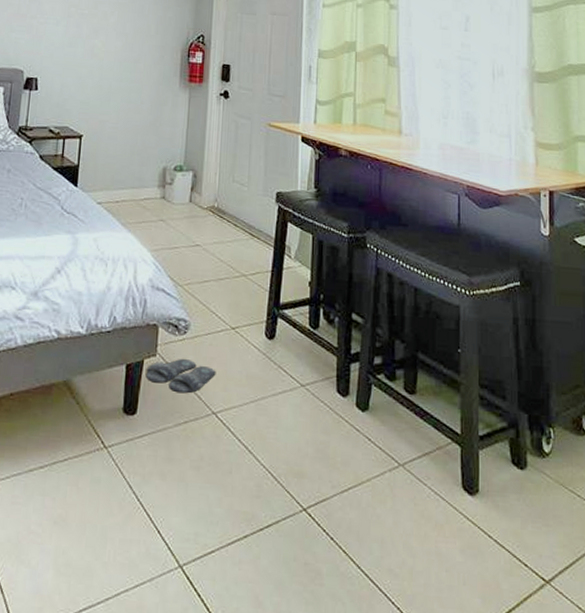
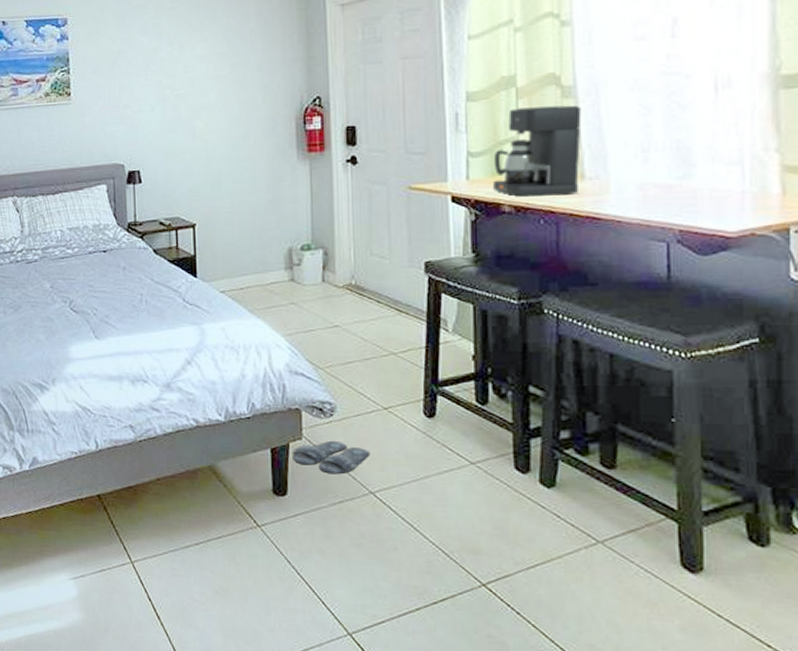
coffee maker: none [334,69,402,147] -> present [493,105,582,196]

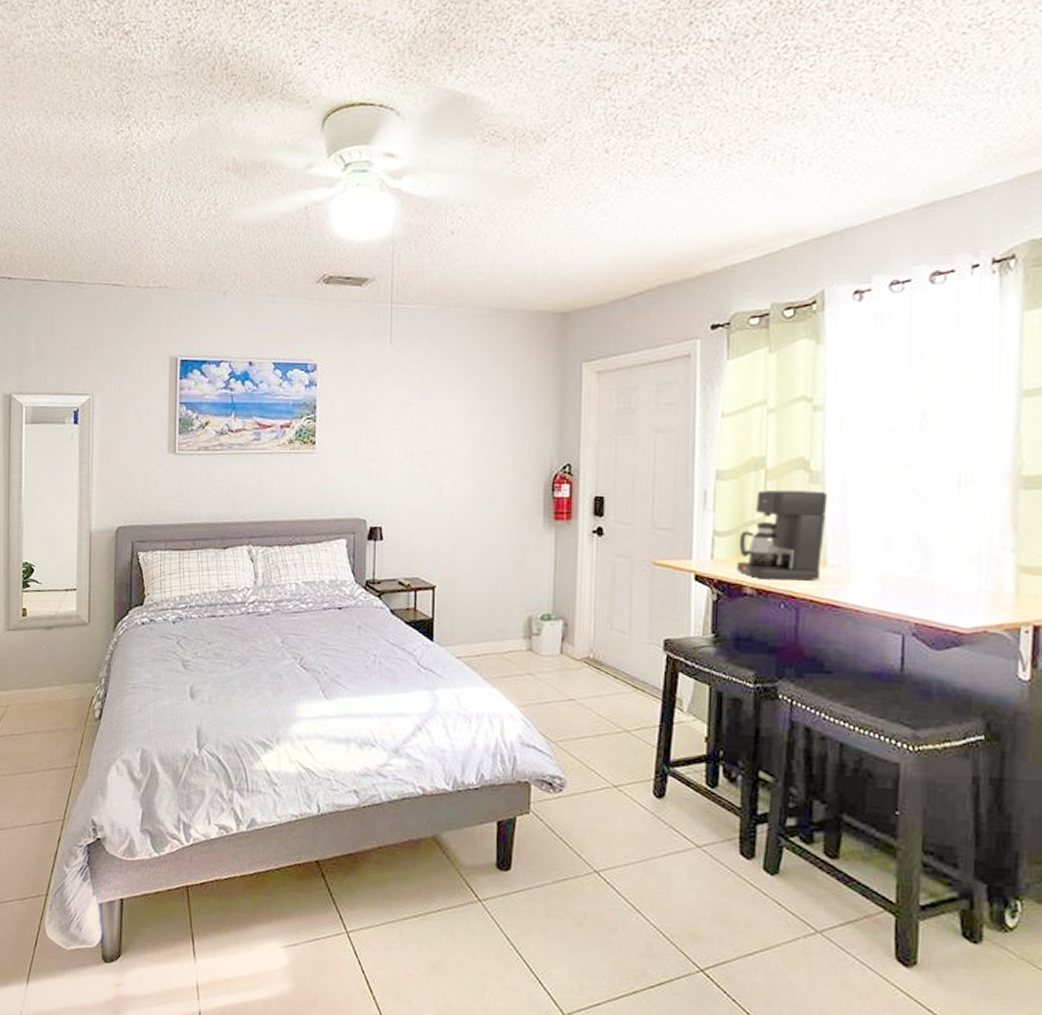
slippers: present [292,440,370,475] -> none [519,816,597,852]

